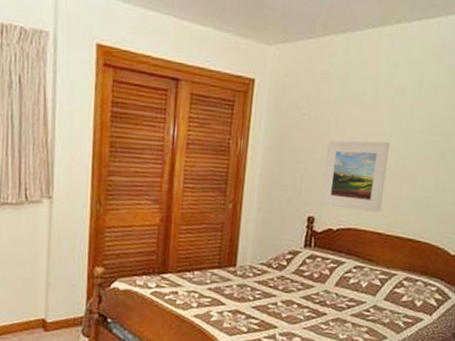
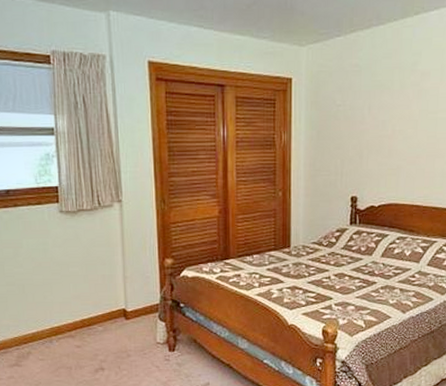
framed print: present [321,140,391,213] -> none [361,122,420,187]

